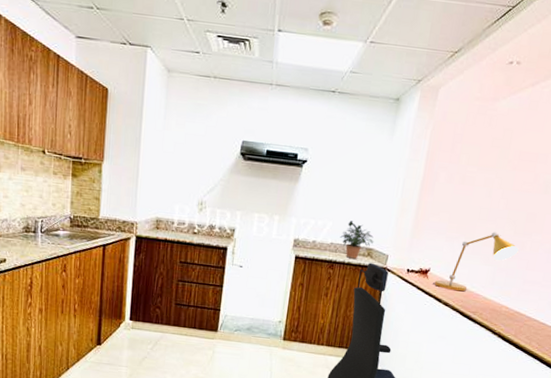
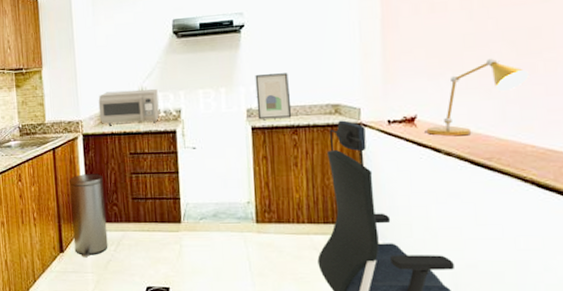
pedal bin: none [112,274,151,352] -> present [69,173,108,257]
microwave: none [155,199,216,238] -> present [98,88,159,126]
picture frame: none [302,210,336,254] -> present [255,73,292,120]
potted plant: present [340,220,374,259] -> none [298,78,340,119]

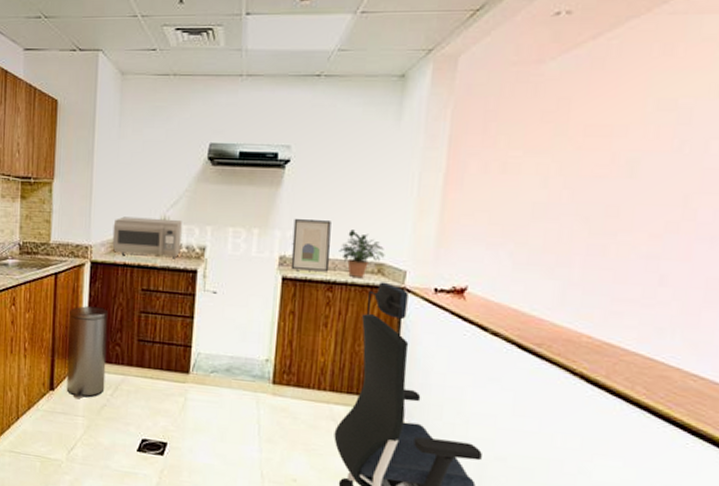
potted plant: none [298,78,340,119] -> present [339,229,385,278]
desk lamp: present [424,58,529,137] -> none [473,234,599,317]

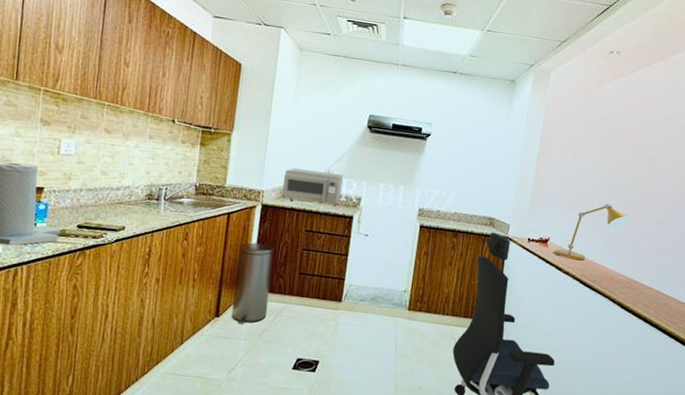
picture frame: present [290,219,331,272] -> none [427,180,459,223]
potted plant: present [339,229,385,278] -> none [463,191,496,228]
desk lamp: none [473,234,599,317] -> present [553,203,631,261]

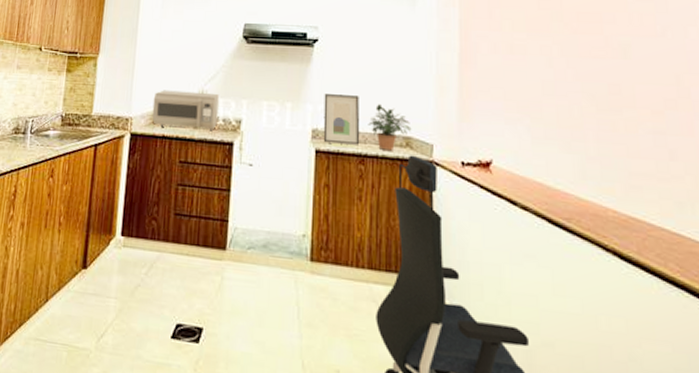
pedal bin: present [231,242,275,324] -> none [99,178,146,278]
picture frame: none [427,180,459,223] -> present [323,94,360,145]
potted plant: none [463,191,496,228] -> present [368,104,412,151]
desk lamp: present [553,203,631,261] -> none [500,109,610,190]

